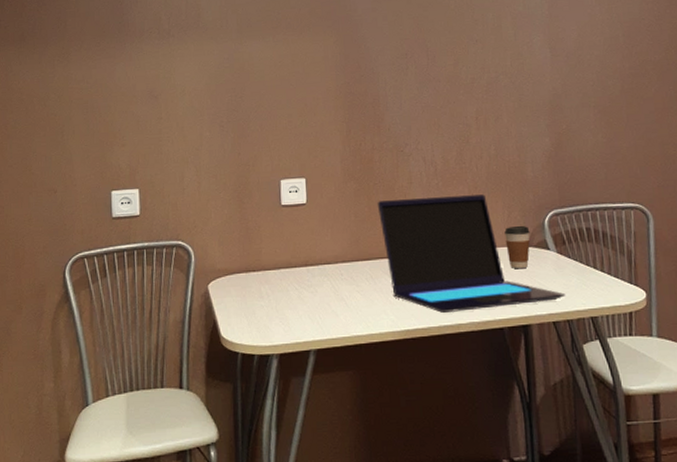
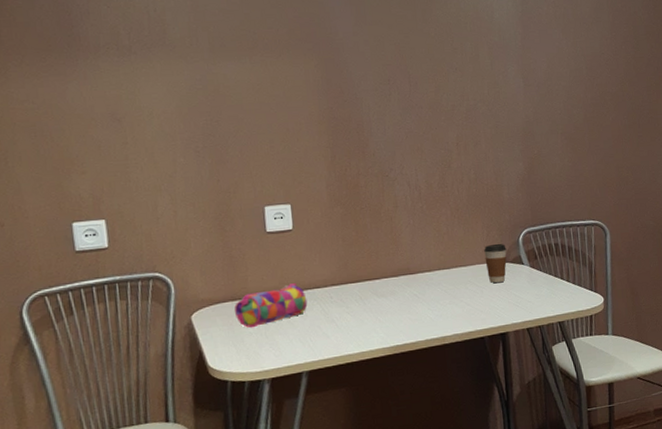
pencil case: none [248,258,318,301] -> present [235,283,308,328]
laptop: present [377,194,566,313] -> none [364,216,538,327]

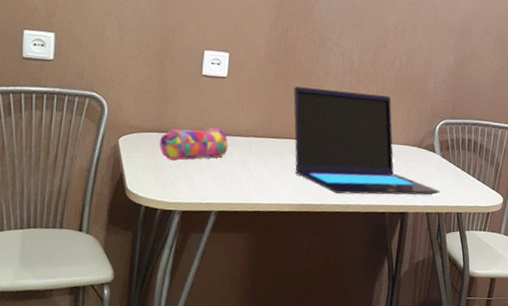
laptop: none [364,216,538,327] -> present [293,86,441,195]
coffee cup: present [484,244,507,283] -> none [400,128,422,166]

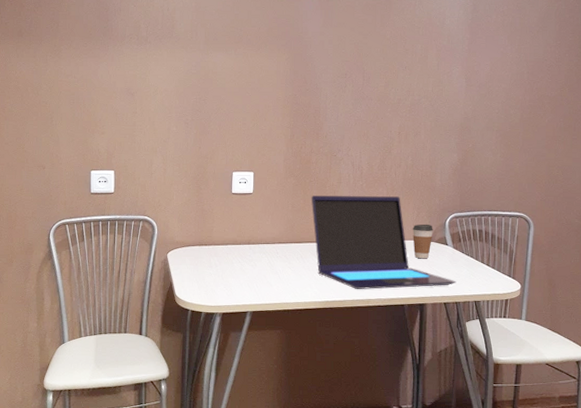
pencil case: present [160,127,228,162] -> none [201,237,258,270]
coffee cup: none [400,128,422,166] -> present [413,225,433,259]

